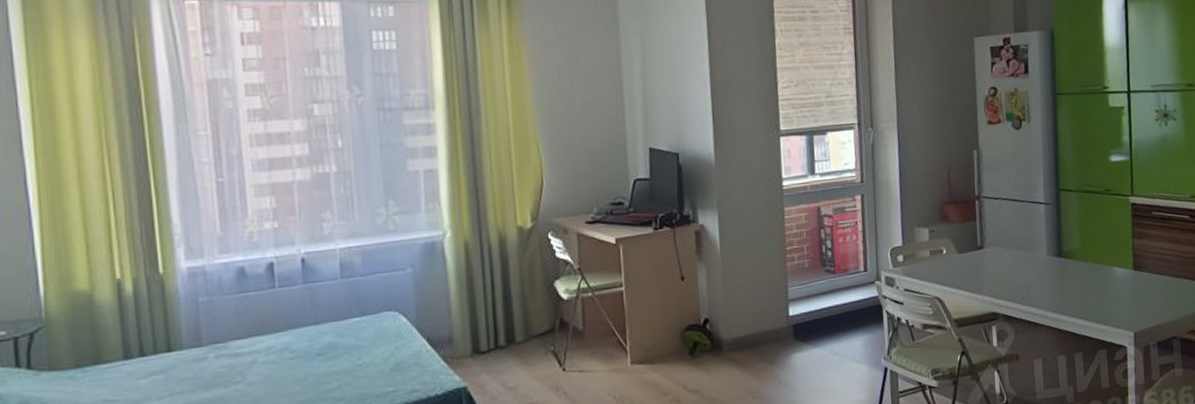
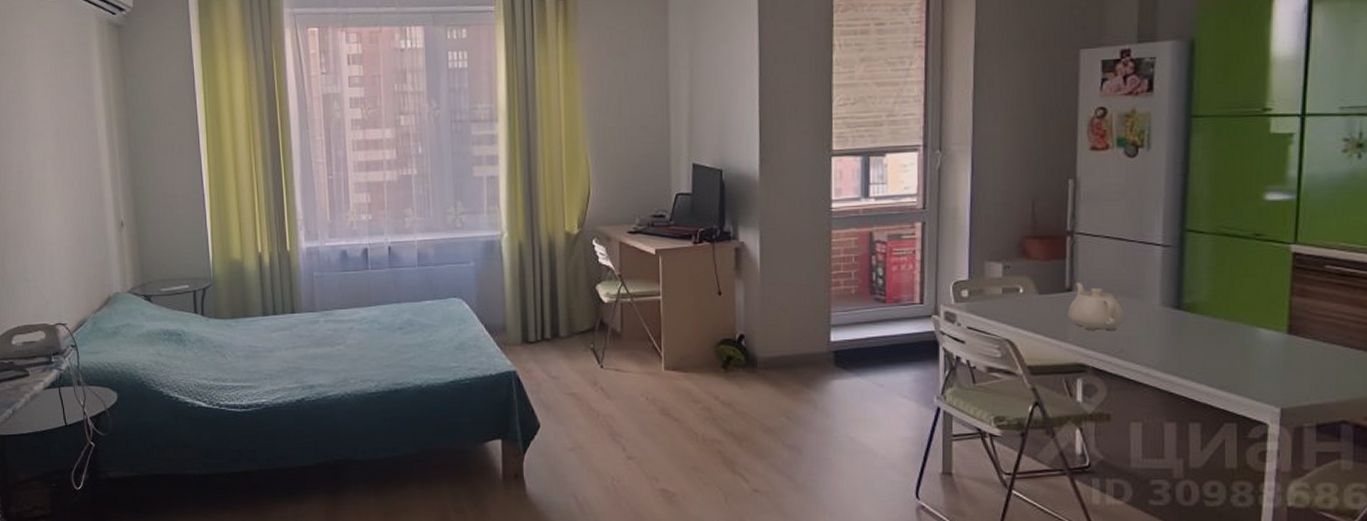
teapot: none [980,240,1023,283] -> present [1067,281,1125,331]

